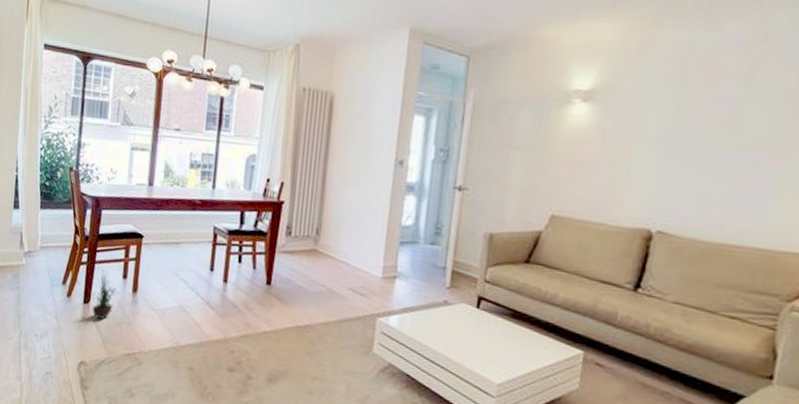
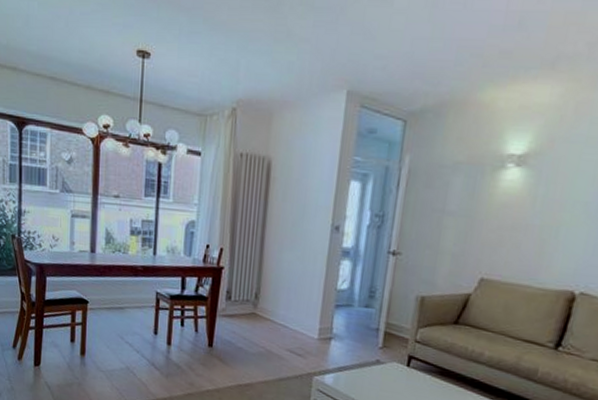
potted plant: present [89,269,119,320] -> none [39,333,68,381]

